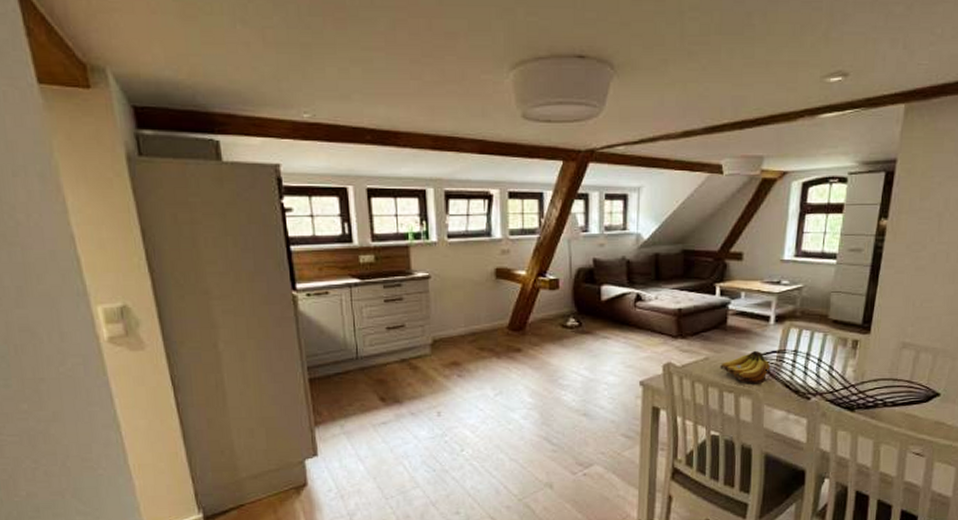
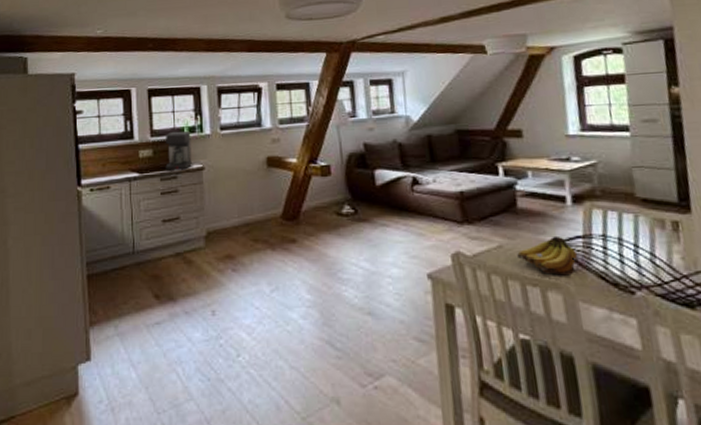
coffee maker: none [387,236,417,278] -> present [165,131,192,171]

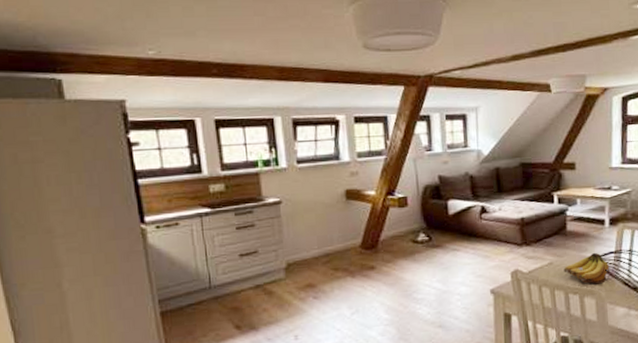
coffee maker: present [165,131,192,171] -> none [237,164,268,205]

